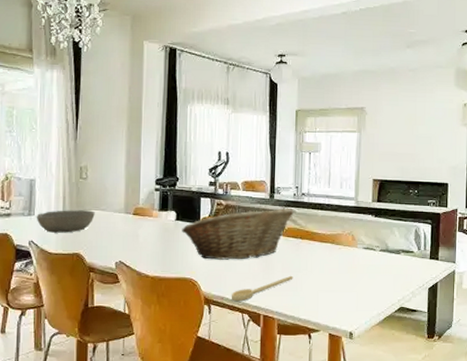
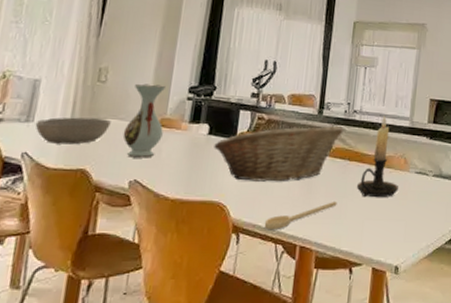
vase: none [106,178,138,243] -> present [122,83,167,158]
candle holder: none [309,197,349,272] -> present [356,115,399,198]

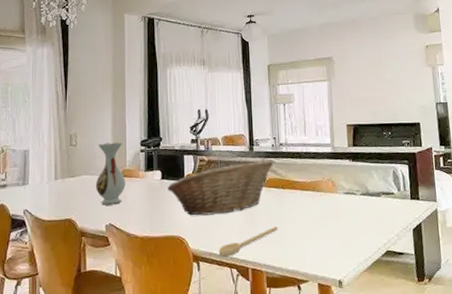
bowl: present [35,117,111,145] -> none [30,176,85,200]
candle holder: present [356,115,399,198] -> none [292,145,331,221]

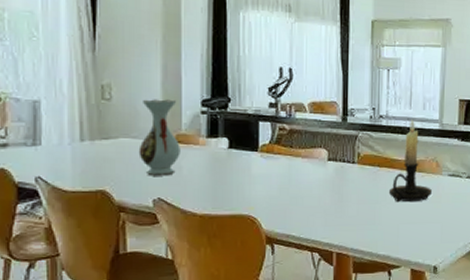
fruit basket: present [167,158,274,216] -> none [236,132,371,193]
spoon: present [218,226,278,257] -> none [298,207,370,240]
candle holder: none [292,145,331,221] -> present [388,119,433,203]

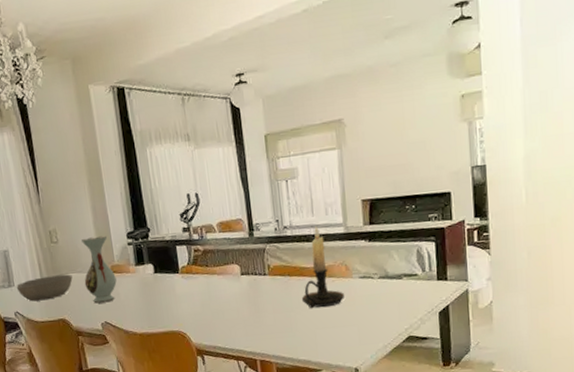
bowl: none [43,138,124,166] -> present [16,274,73,302]

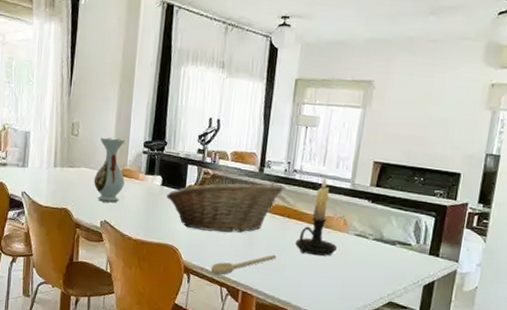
bowl: present [16,274,73,302] -> none [29,164,84,188]
fruit basket: none [162,244,278,309] -> present [166,180,284,233]
spoon: none [223,316,287,350] -> present [210,254,277,275]

